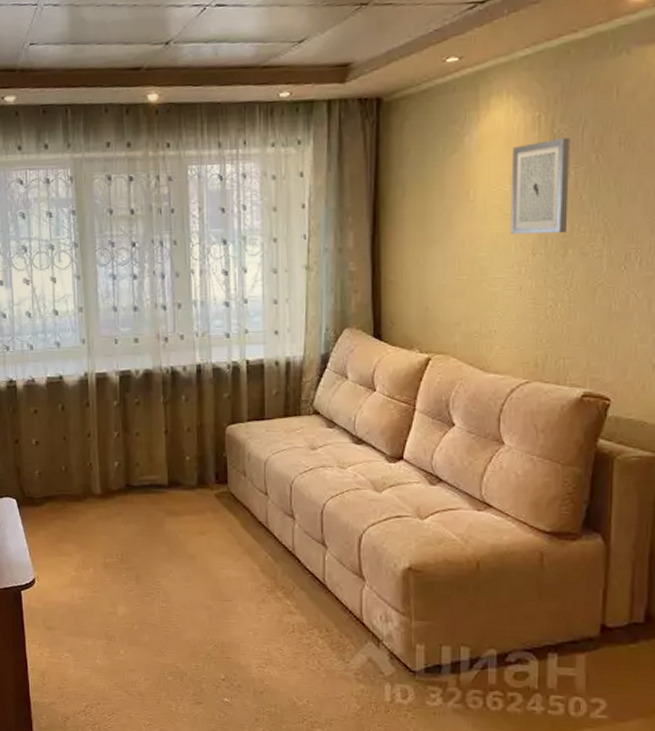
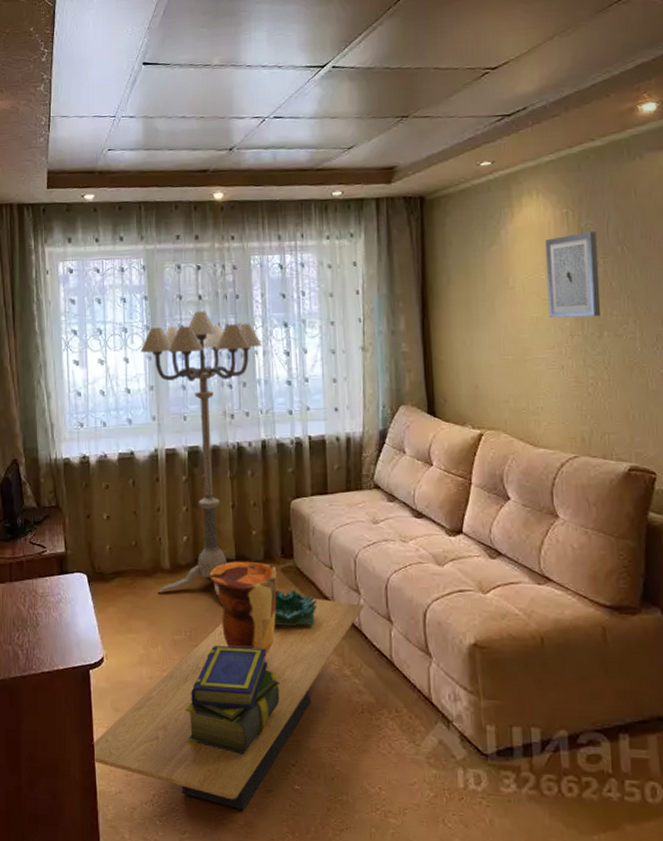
coffee table: none [25,519,299,720] -> present [92,594,365,811]
floor lamp: none [69,226,199,520] -> present [141,311,262,596]
stack of books: none [116,568,212,670] -> present [185,646,281,755]
decorative vase: none [141,486,211,589] -> present [209,561,277,667]
decorative bowl: none [206,514,250,550] -> present [273,589,316,626]

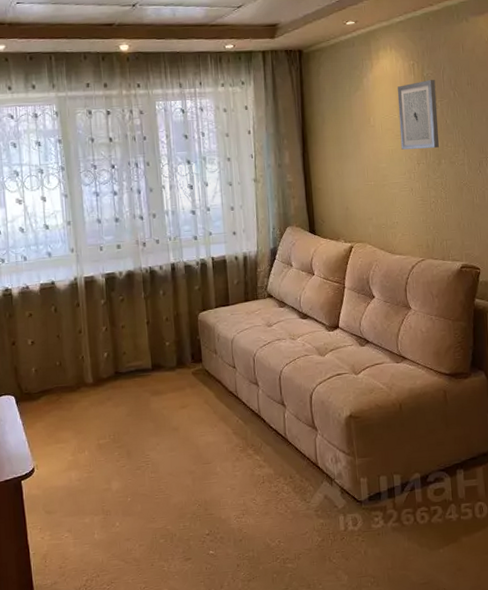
coffee table: present [92,594,365,811] -> none [27,393,263,580]
floor lamp: present [141,311,262,596] -> none [57,152,169,405]
stack of books: present [185,646,281,755] -> none [111,441,195,533]
decorative vase: present [209,561,277,667] -> none [129,368,189,456]
decorative bowl: present [273,589,316,626] -> none [187,388,223,420]

